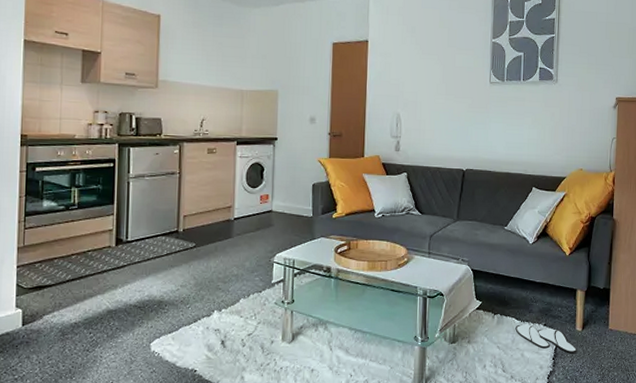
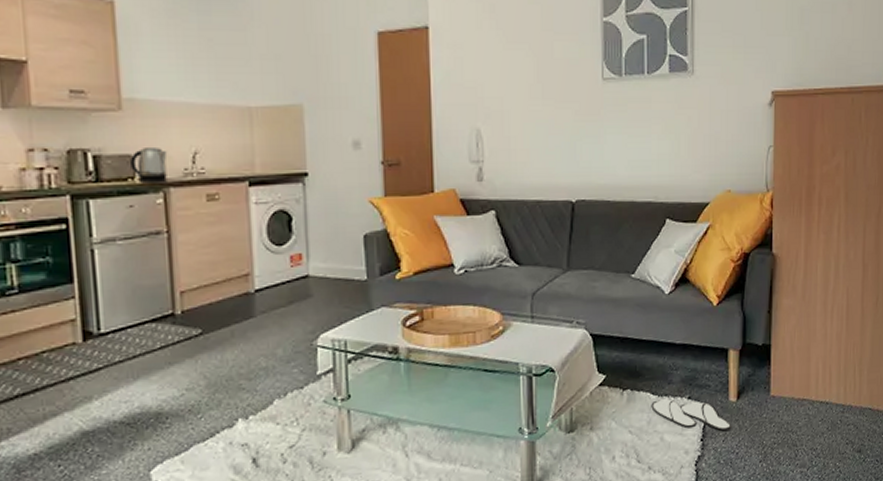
kettle: none [160,113,185,139] -> present [130,146,168,184]

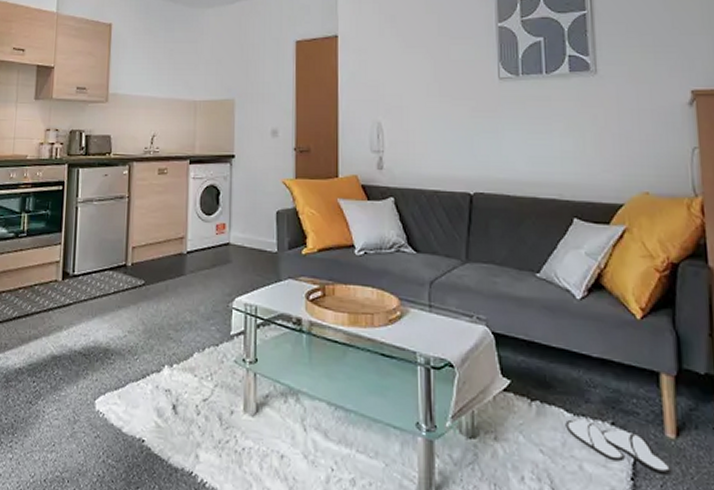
kettle: present [130,146,168,184] -> none [109,129,135,159]

